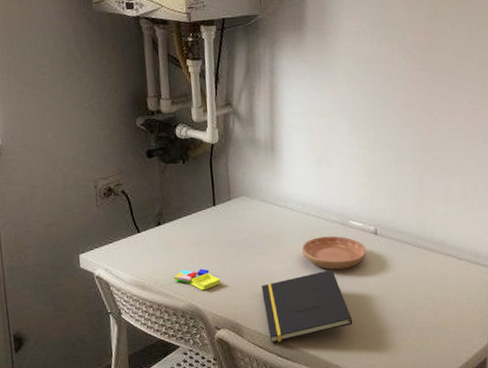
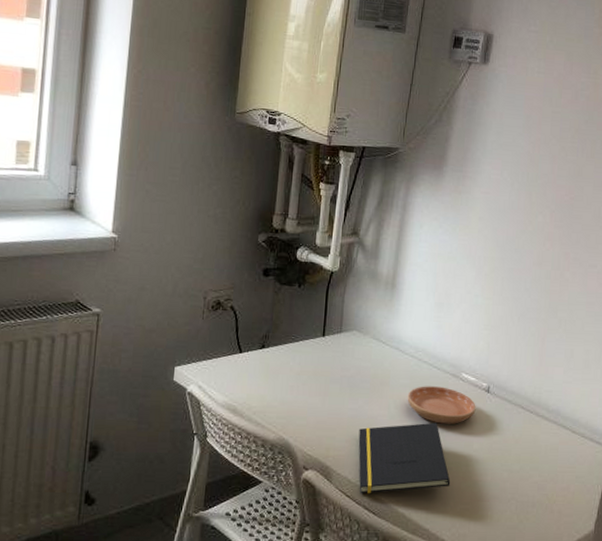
sticky notes: present [174,268,221,291] -> none [269,399,317,425]

